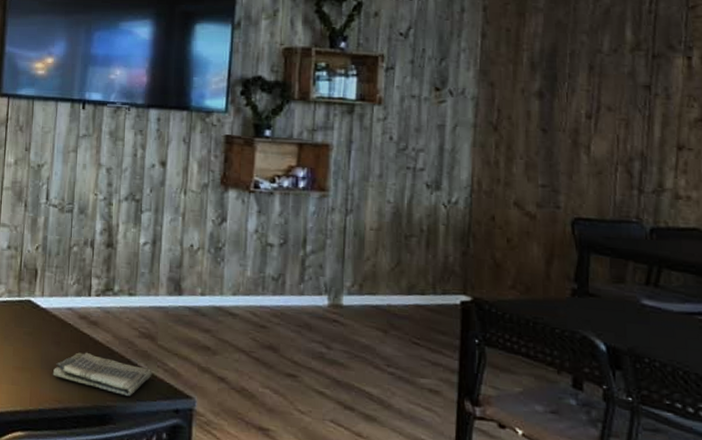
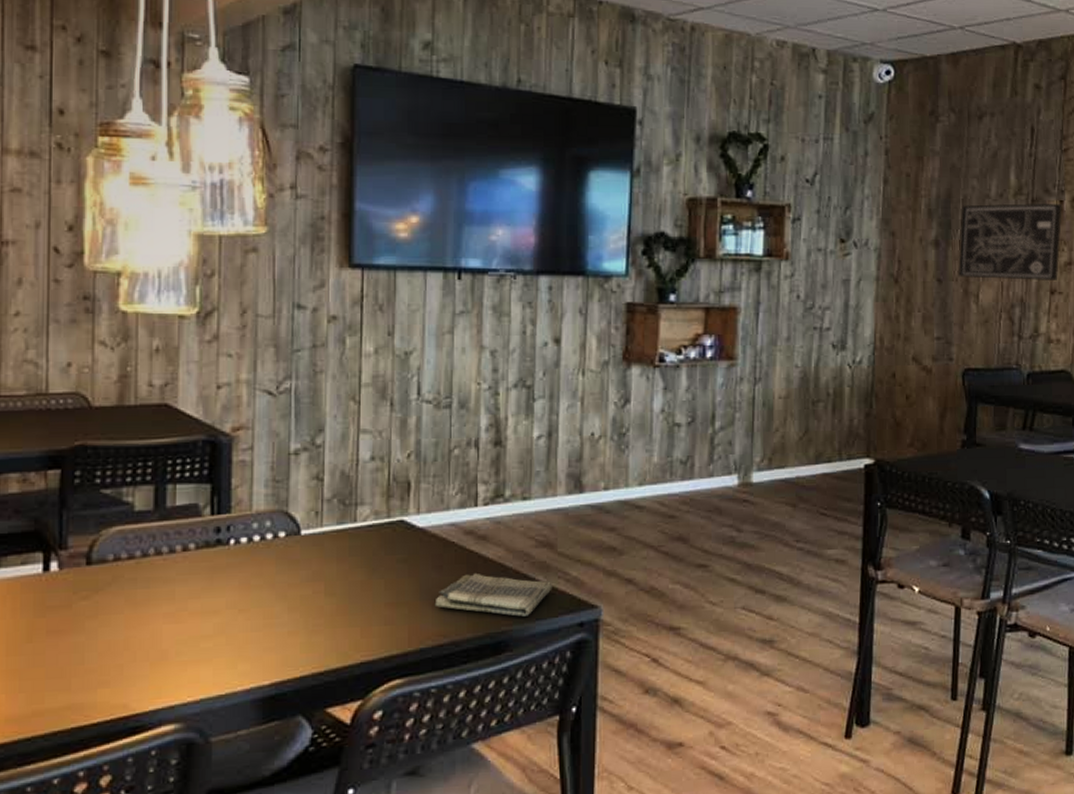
wall art: none [565,58,691,137] -> present [957,202,1062,282]

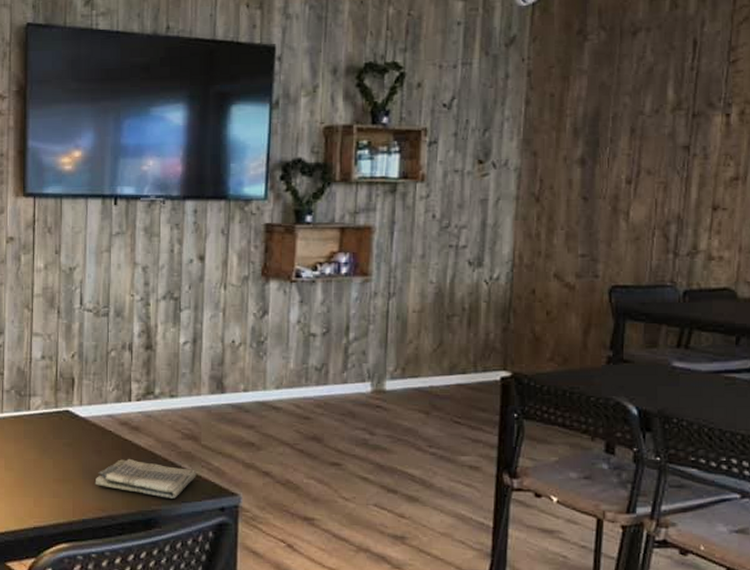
wall art: present [957,202,1062,282] -> none [605,116,729,198]

